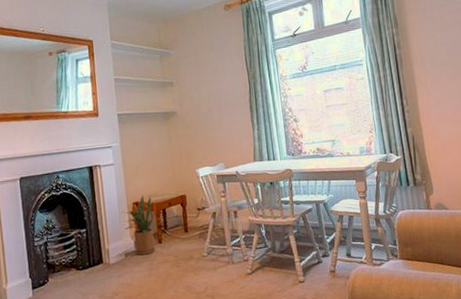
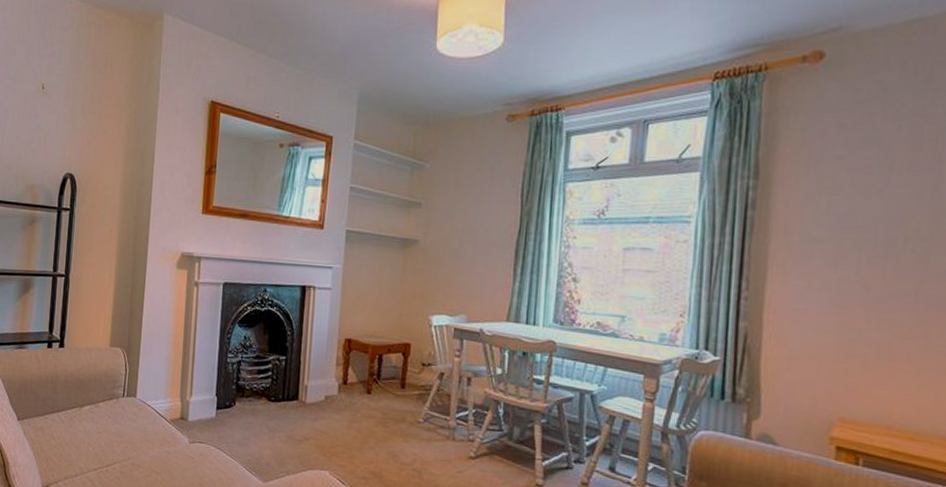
house plant: present [121,195,156,256] -> none [329,333,368,404]

